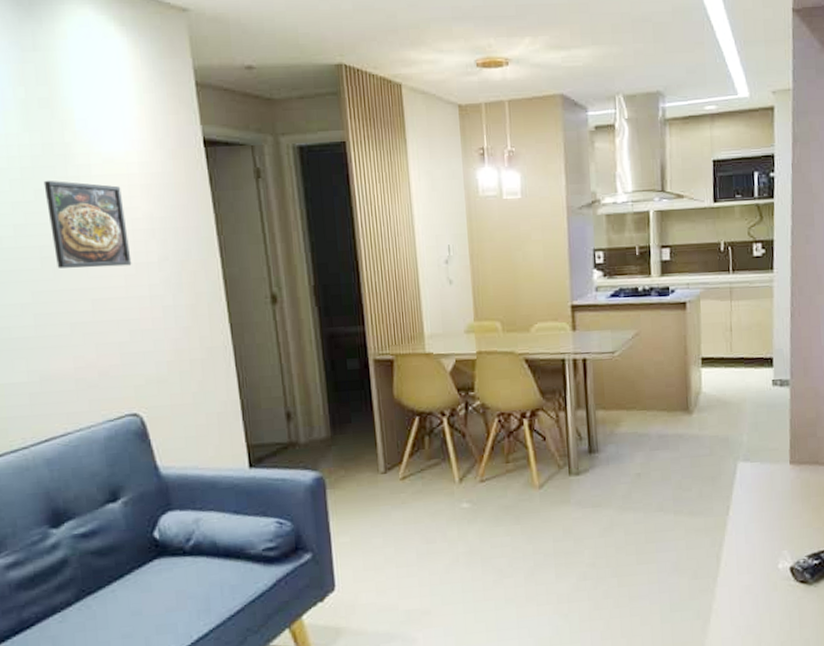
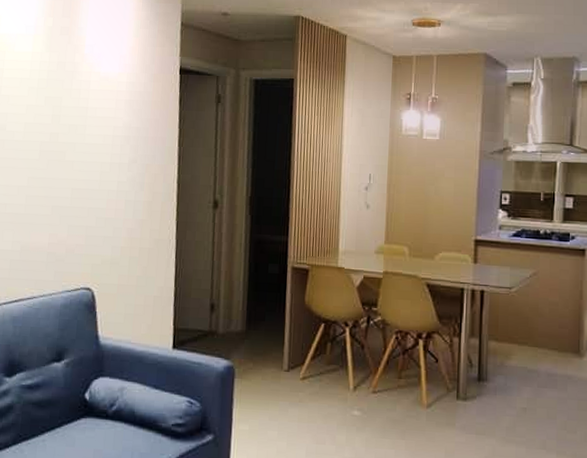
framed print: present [43,180,132,268] -> none [51,90,110,164]

